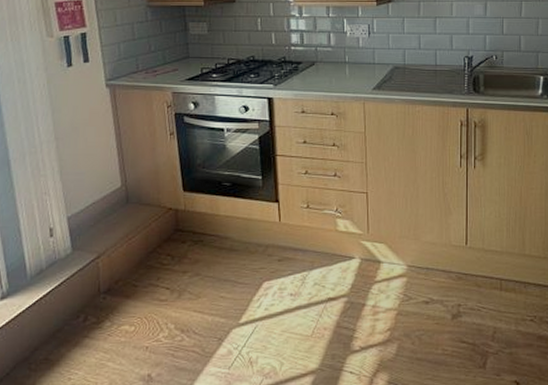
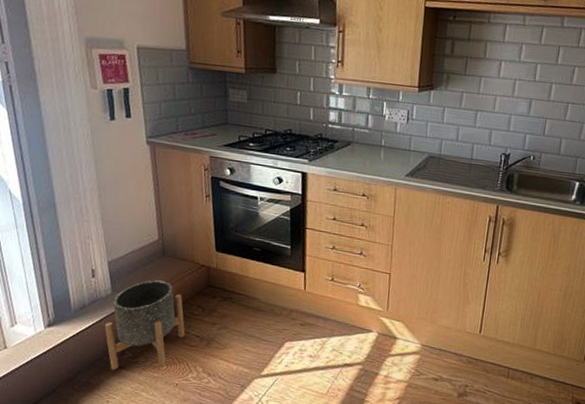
planter: none [64,231,154,341] -> present [104,280,186,370]

